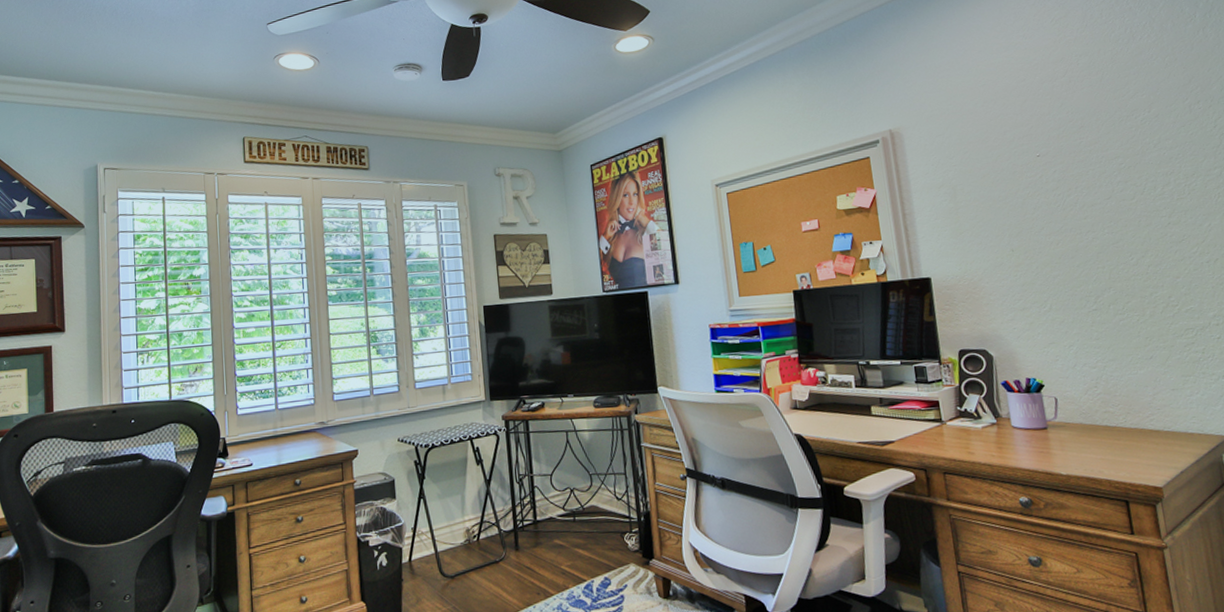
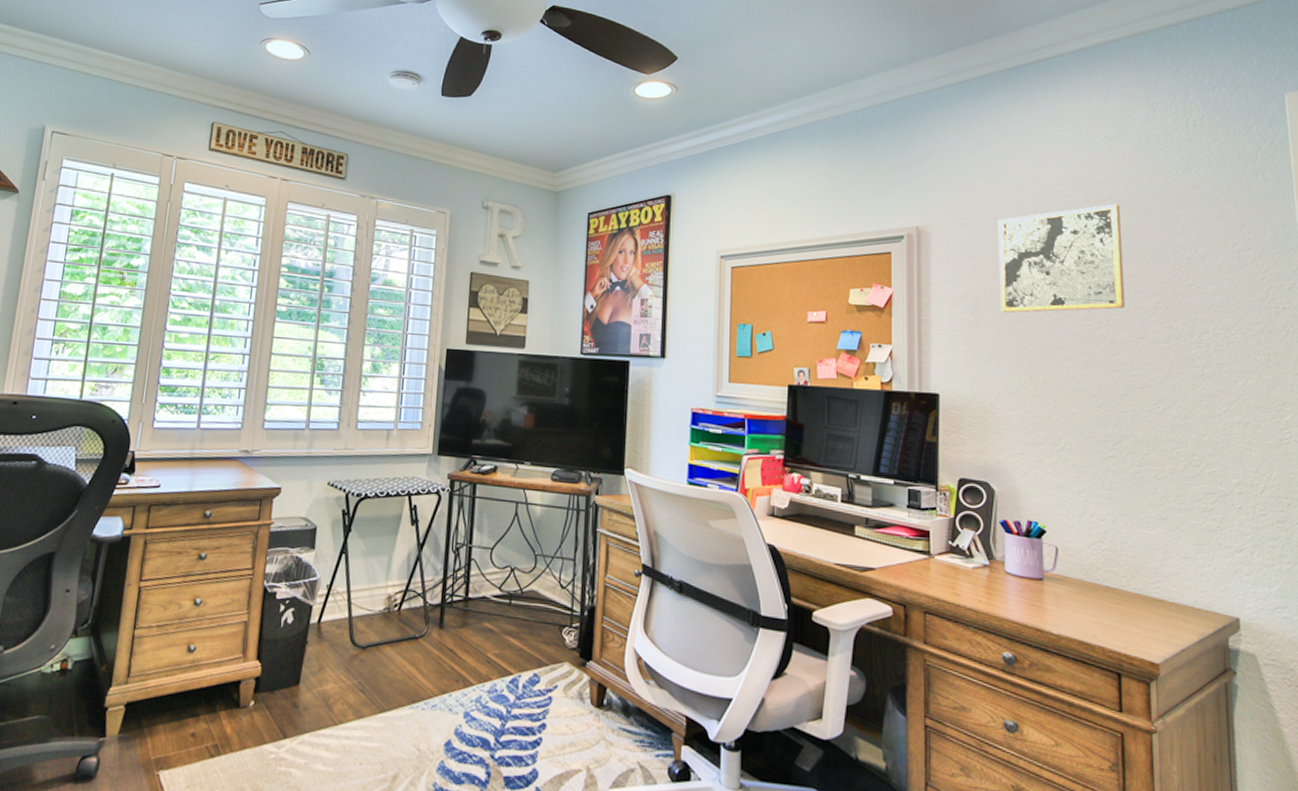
wall art: none [963,79,1091,195] -> present [998,203,1125,313]

